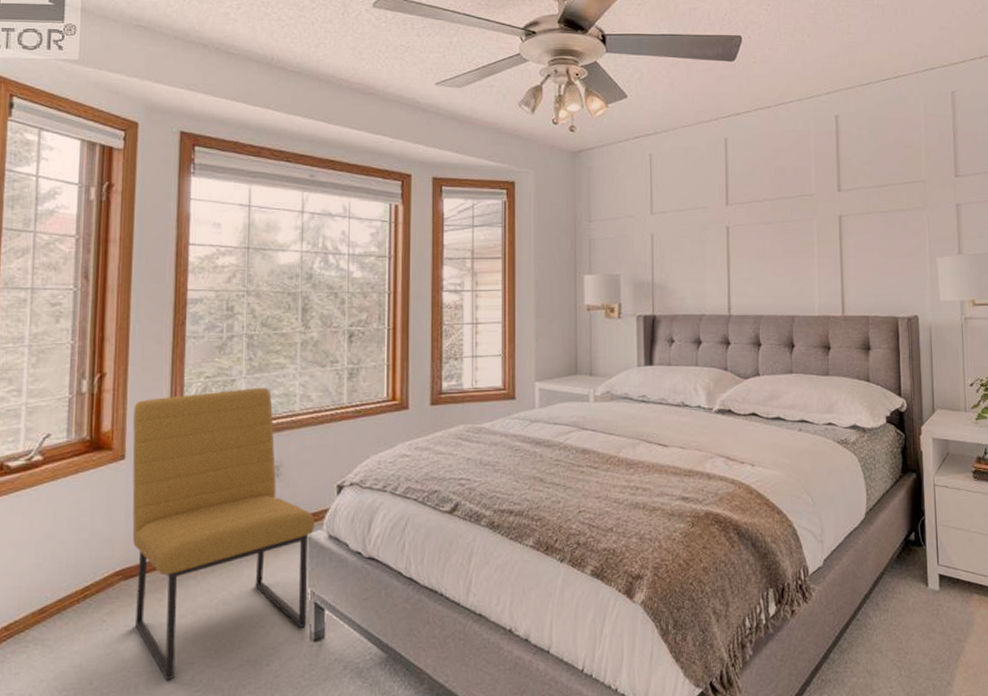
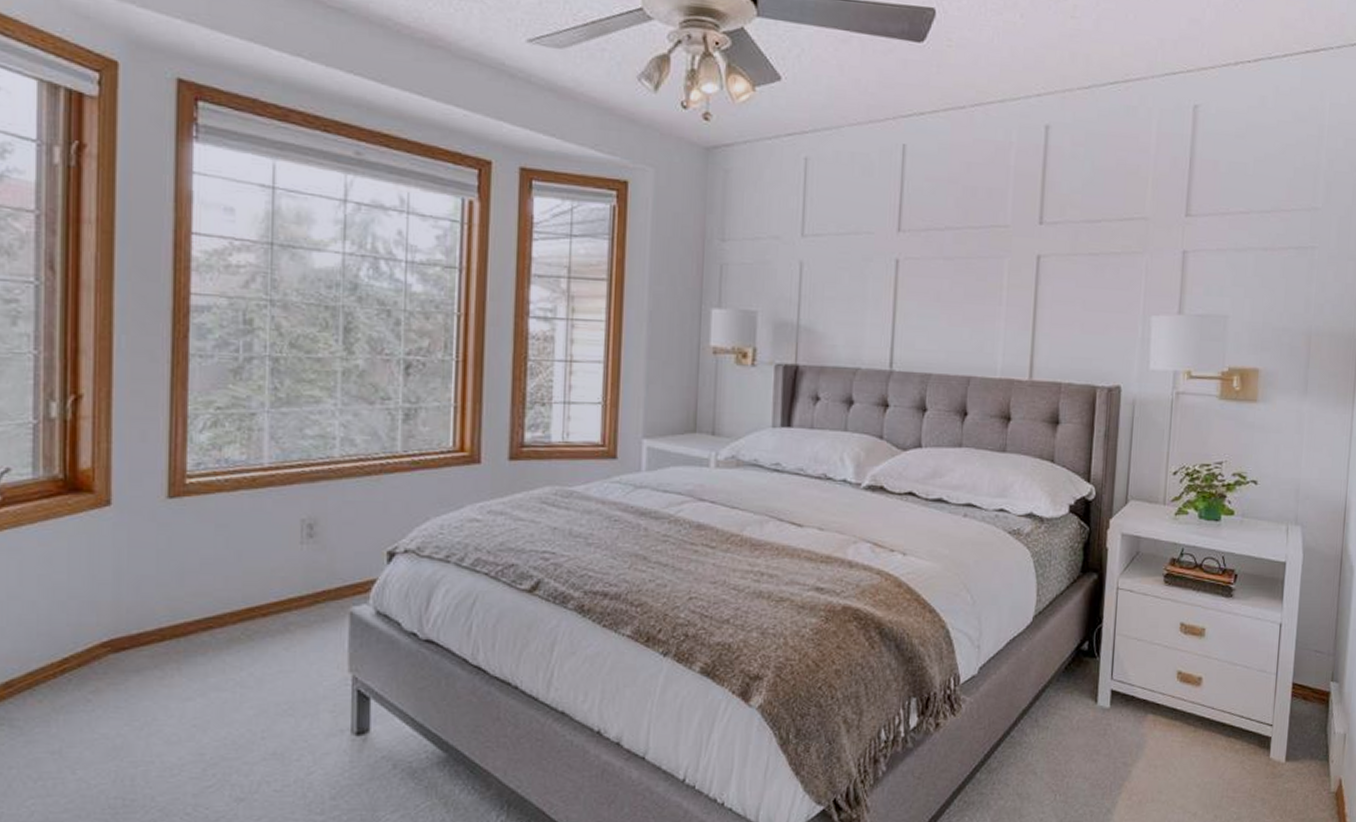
chair: present [132,388,315,681] -> none [120,425,358,773]

